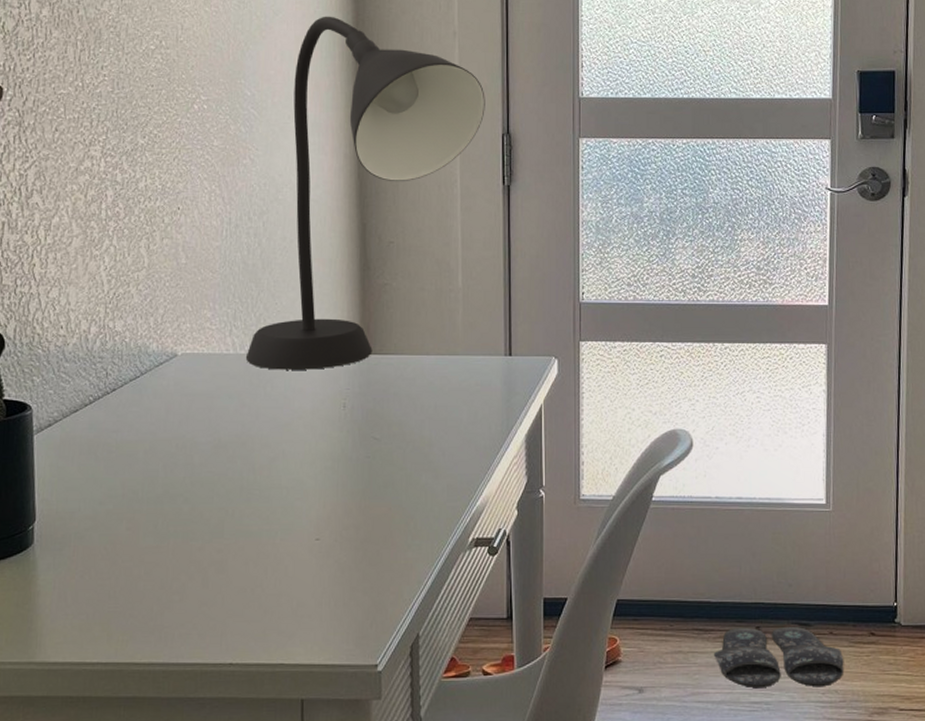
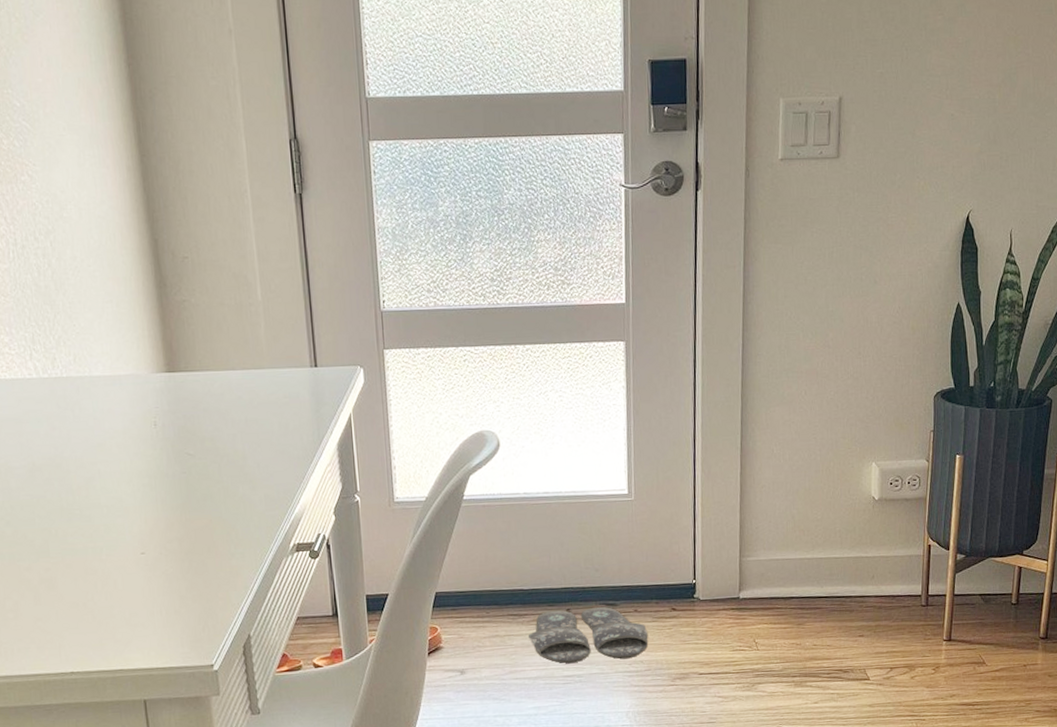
desk lamp: present [245,16,485,370] -> none [49,15,270,392]

